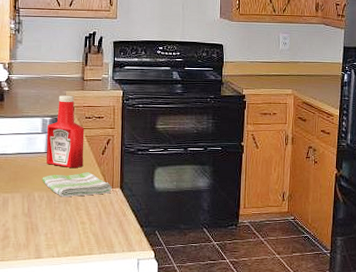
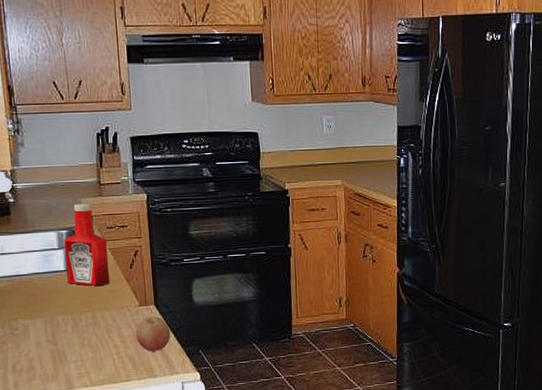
dish towel: present [42,172,112,198] -> none [64,289,146,320]
fruit: none [101,198,132,229] -> present [135,316,171,351]

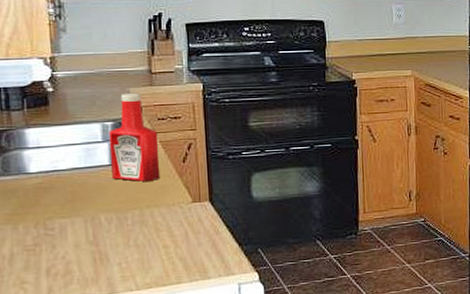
fruit: present [135,316,171,351] -> none [187,213,227,251]

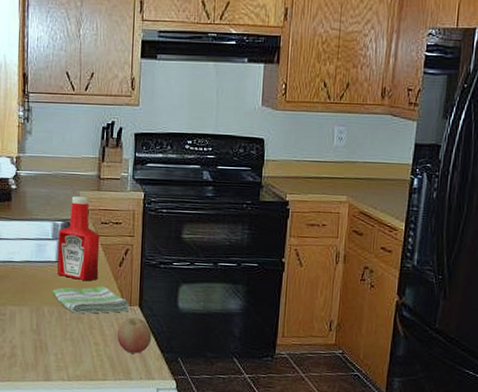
dish towel: none [108,185,200,218] -> present [52,286,130,314]
fruit: none [187,213,227,251] -> present [116,317,152,354]

